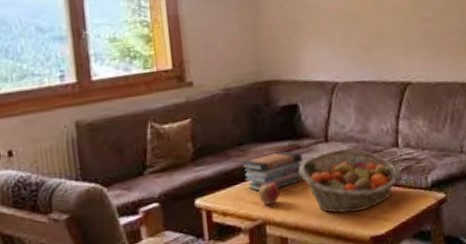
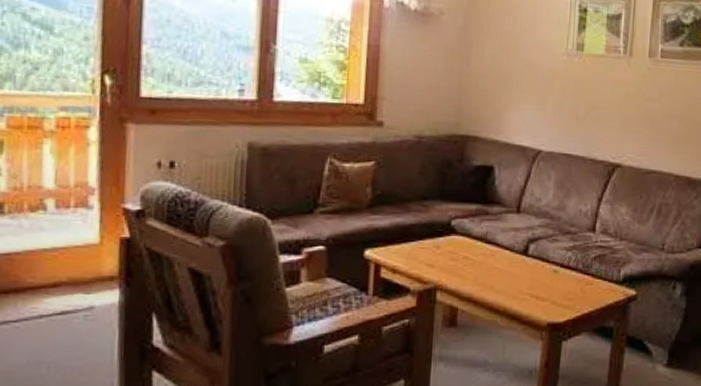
book stack: present [242,151,305,191] -> none [422,214,489,253]
apple: present [258,182,280,205] -> none [435,245,458,270]
fruit basket: present [298,149,400,214] -> none [482,222,591,294]

